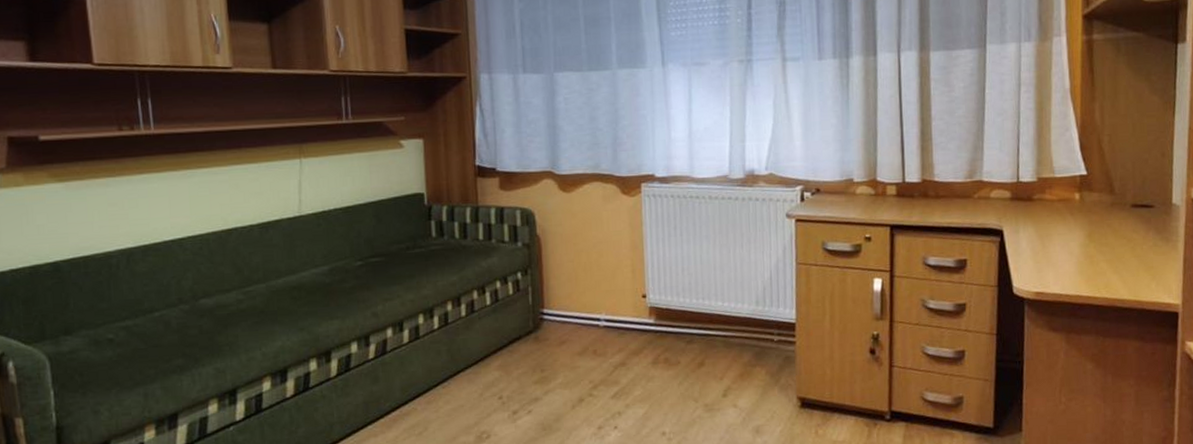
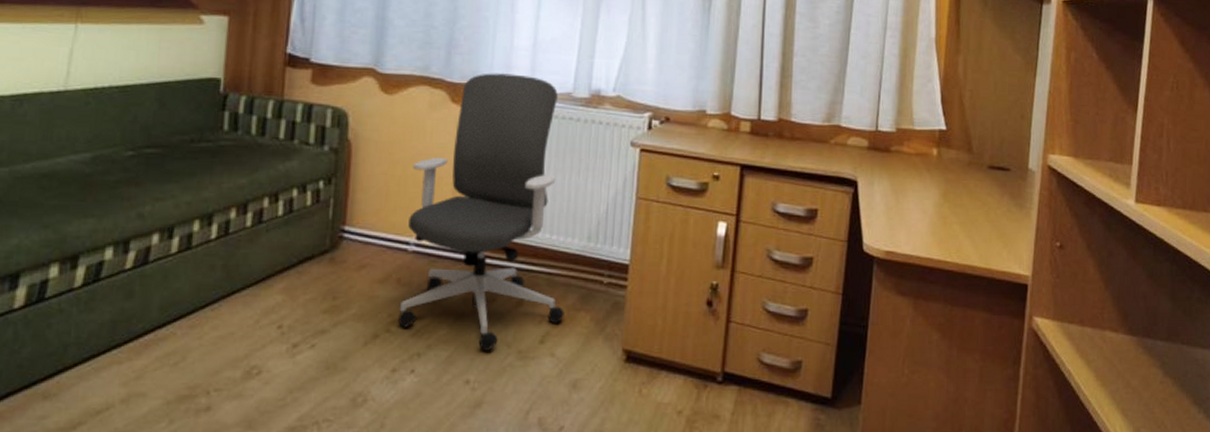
office chair: none [595,163,742,406] -> present [398,73,565,351]

